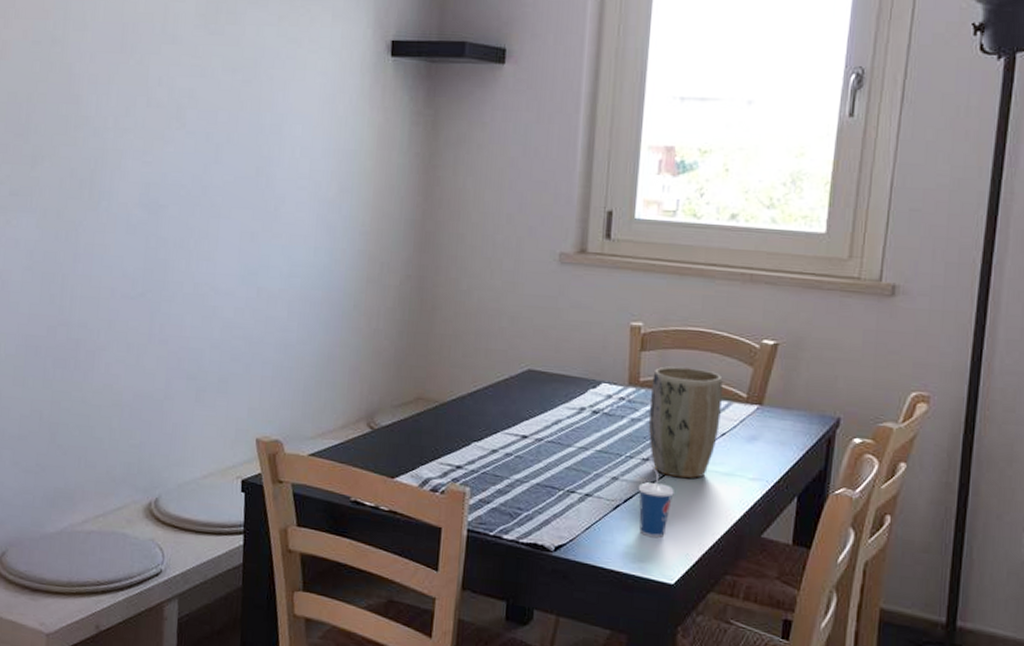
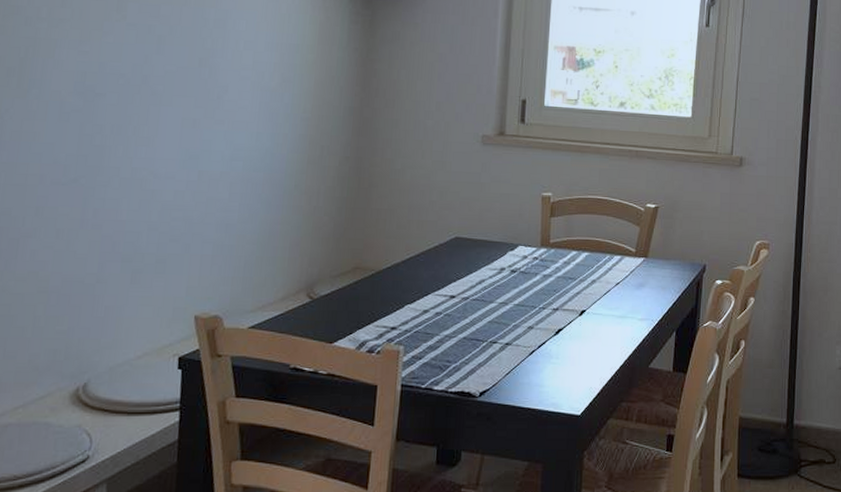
cup: present [638,465,674,537] -> none [549,314,579,375]
plant pot: present [648,366,723,479] -> none [557,229,616,323]

